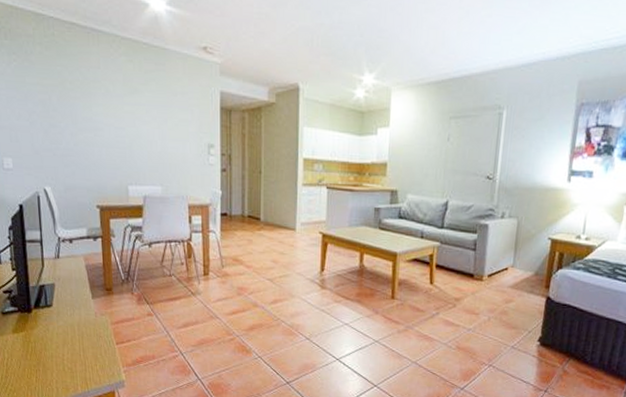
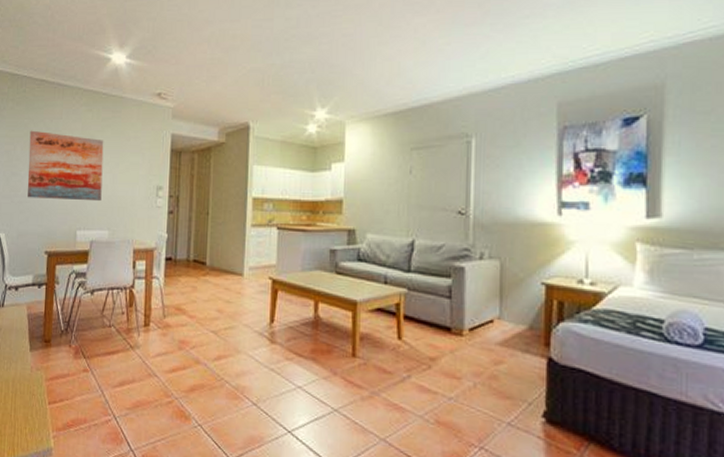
wall art: none [65,79,151,158] -> present [27,130,104,202]

